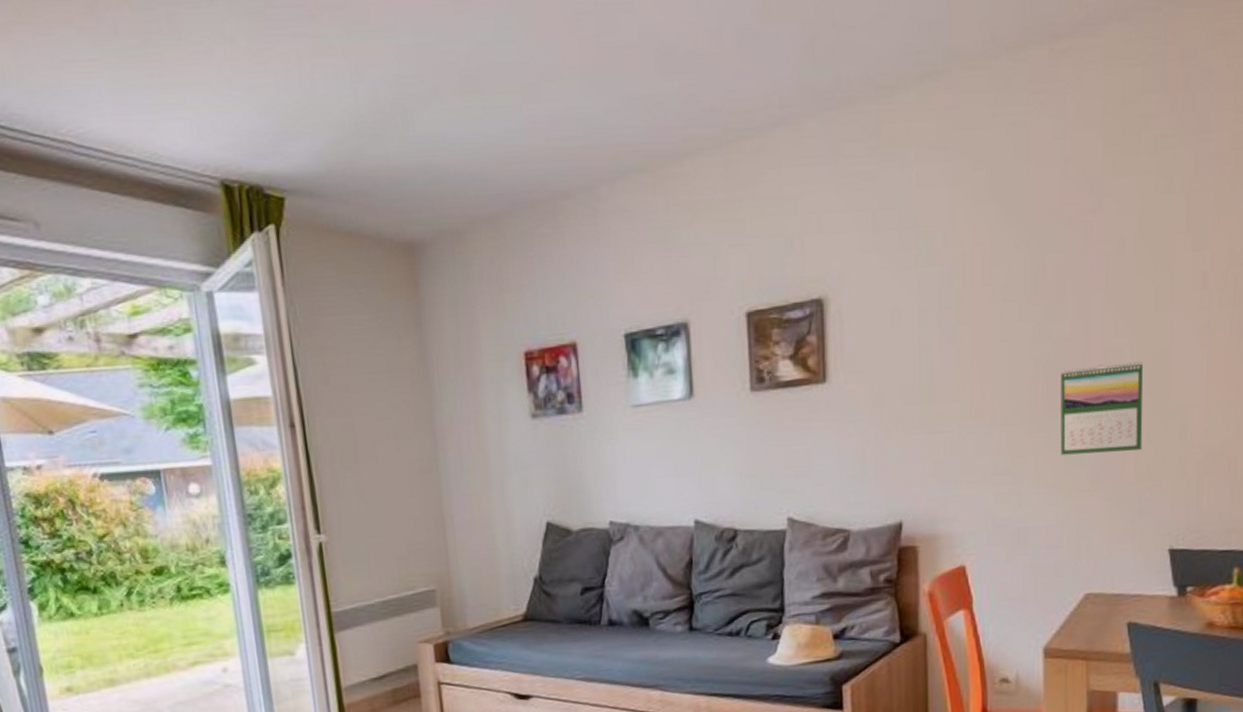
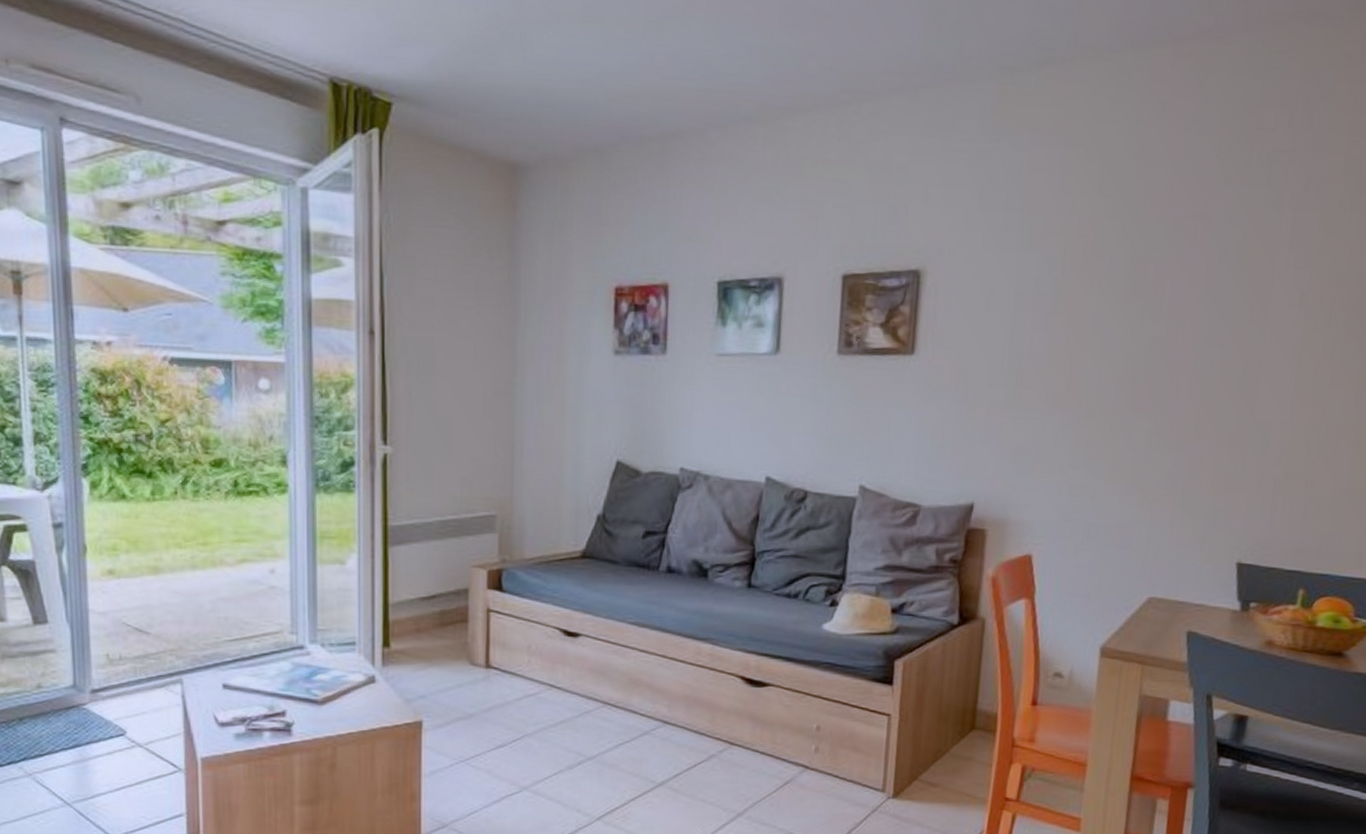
calendar: present [1060,362,1144,455] -> none [1139,370,1232,460]

